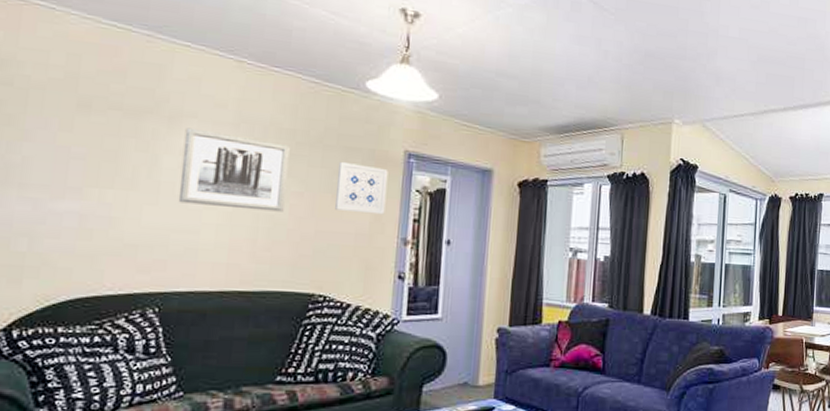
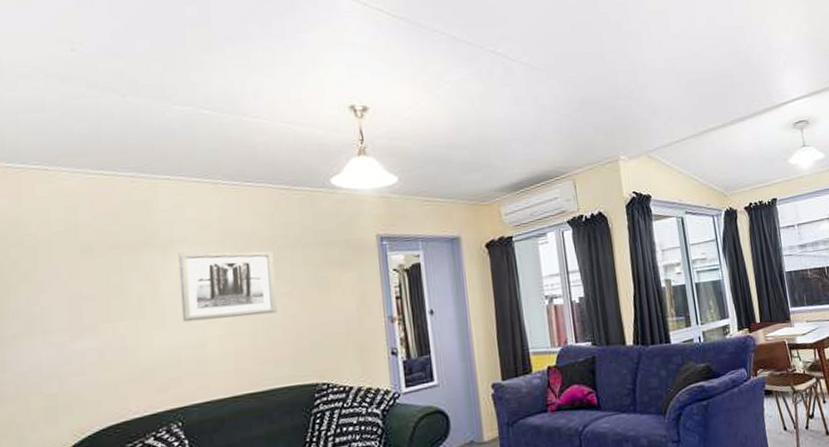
wall art: present [335,161,389,215] -> none [318,255,369,302]

